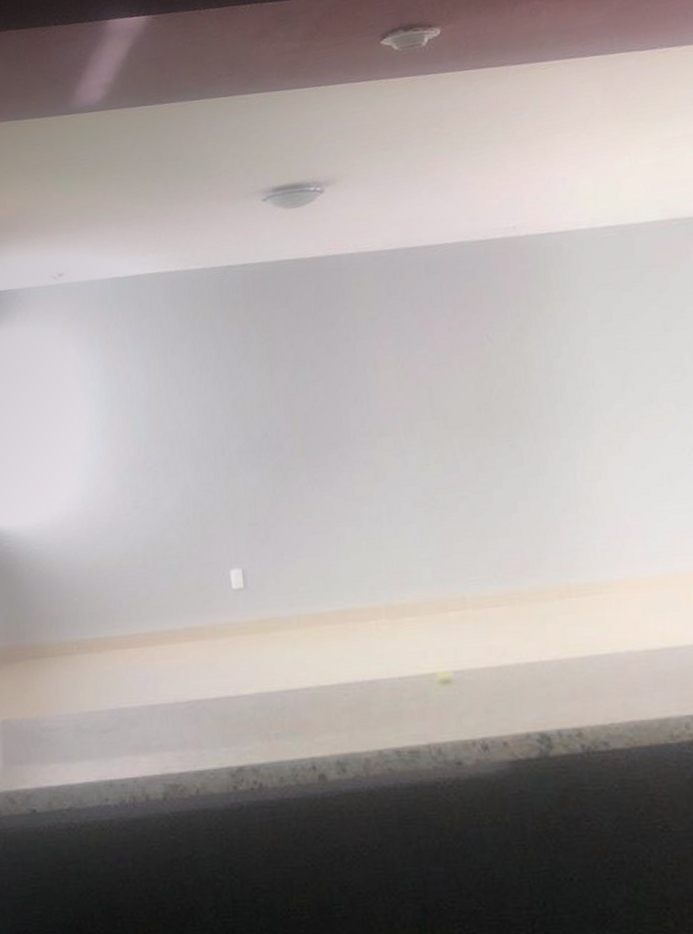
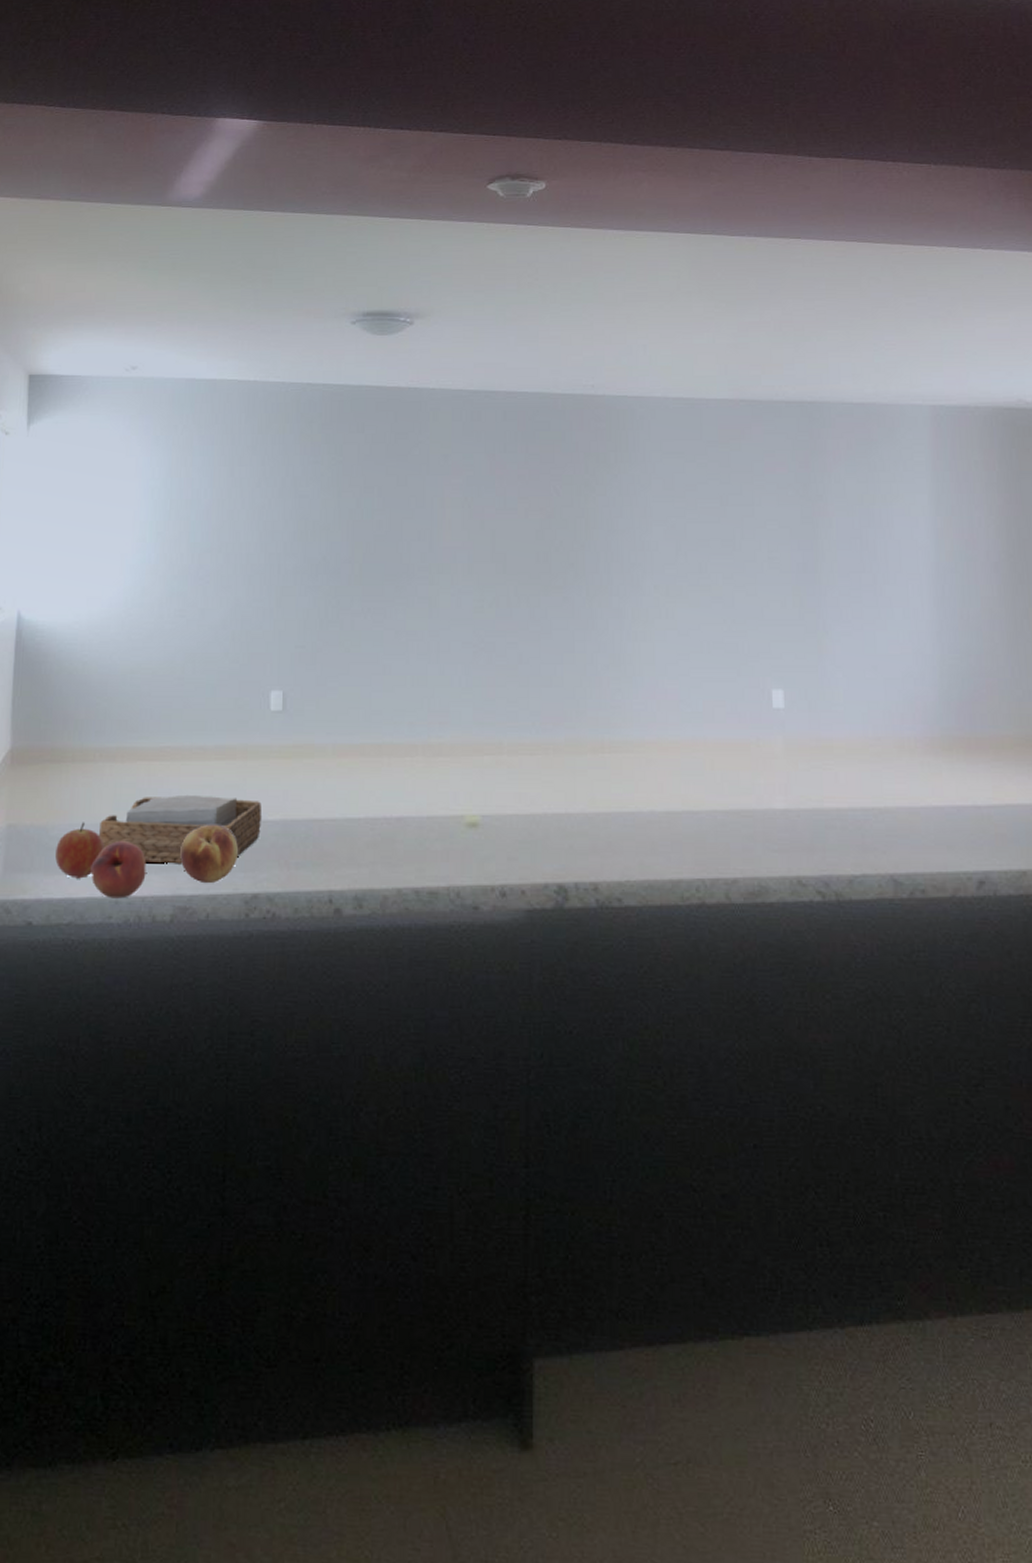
fruit: none [48,712,93,766] -> present [55,822,104,879]
fruit: none [83,726,135,782] -> present [91,840,147,899]
napkin holder: none [85,676,238,746] -> present [98,794,263,866]
fruit: none [163,702,220,761] -> present [180,824,239,884]

